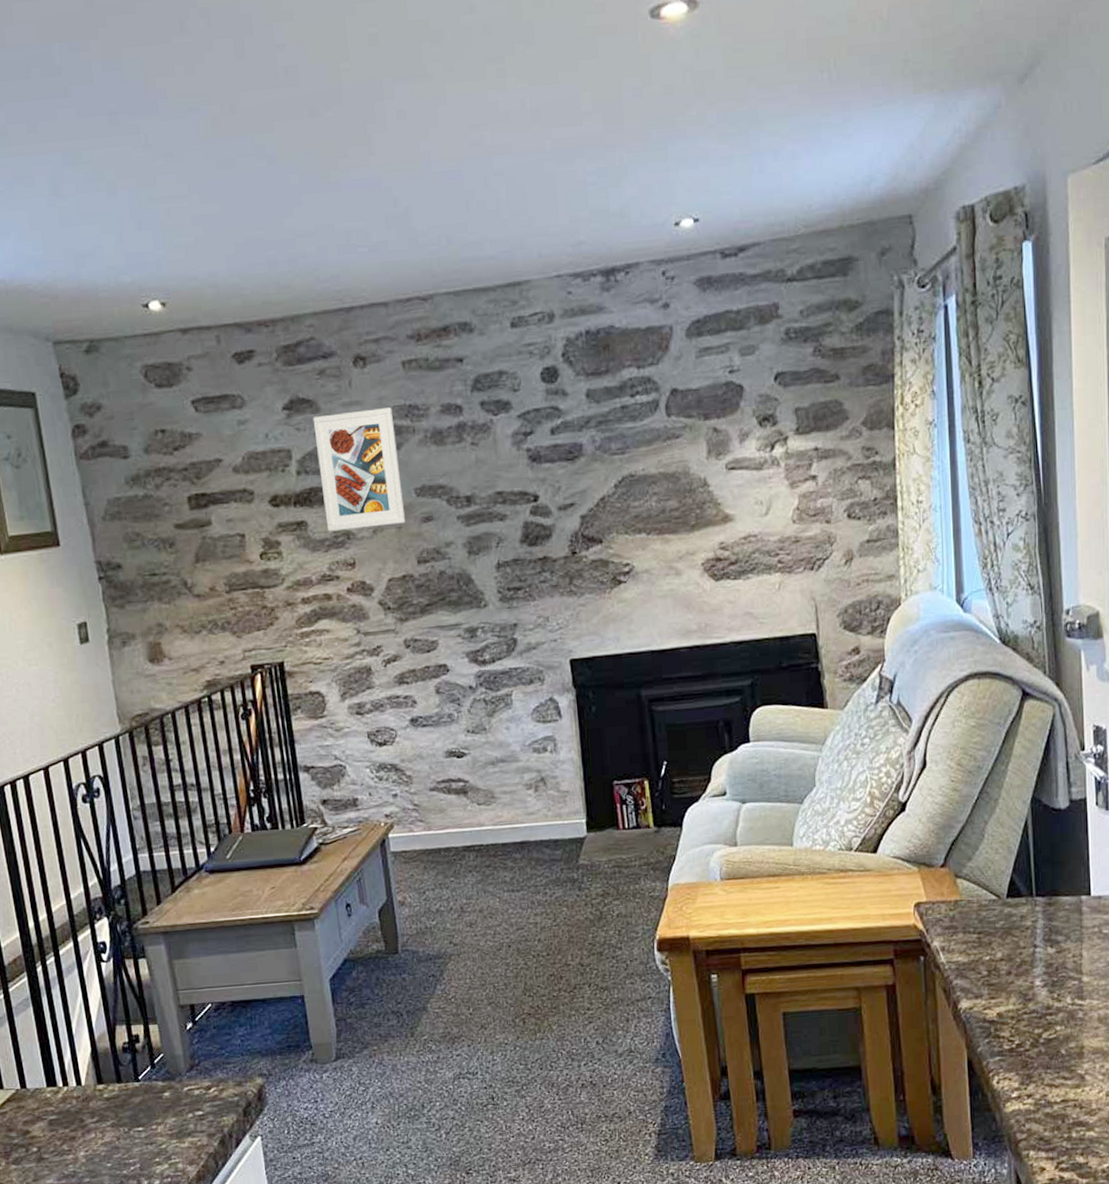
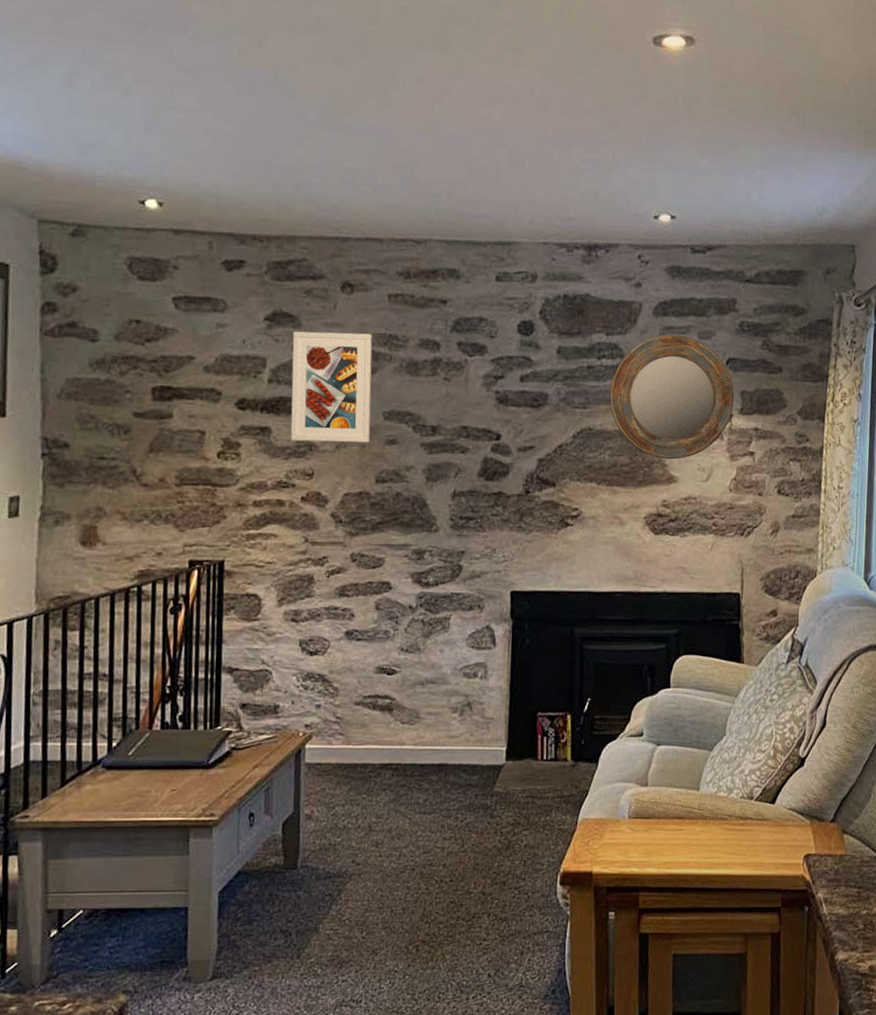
home mirror: none [648,355,788,497] -> present [609,334,735,460]

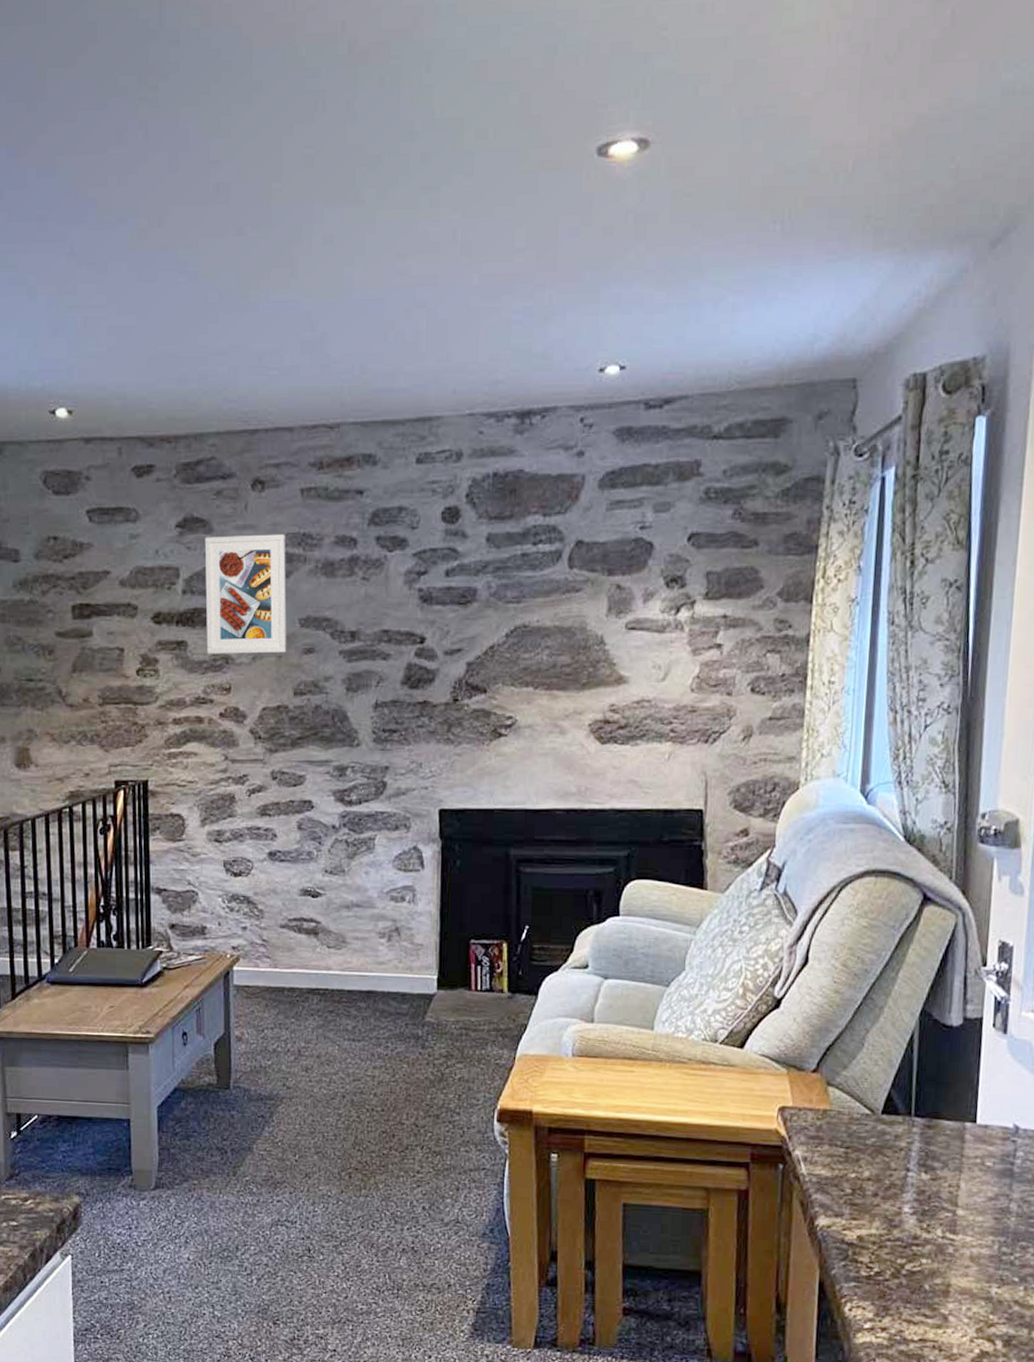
home mirror: present [609,334,735,460] -> none [547,509,698,657]

